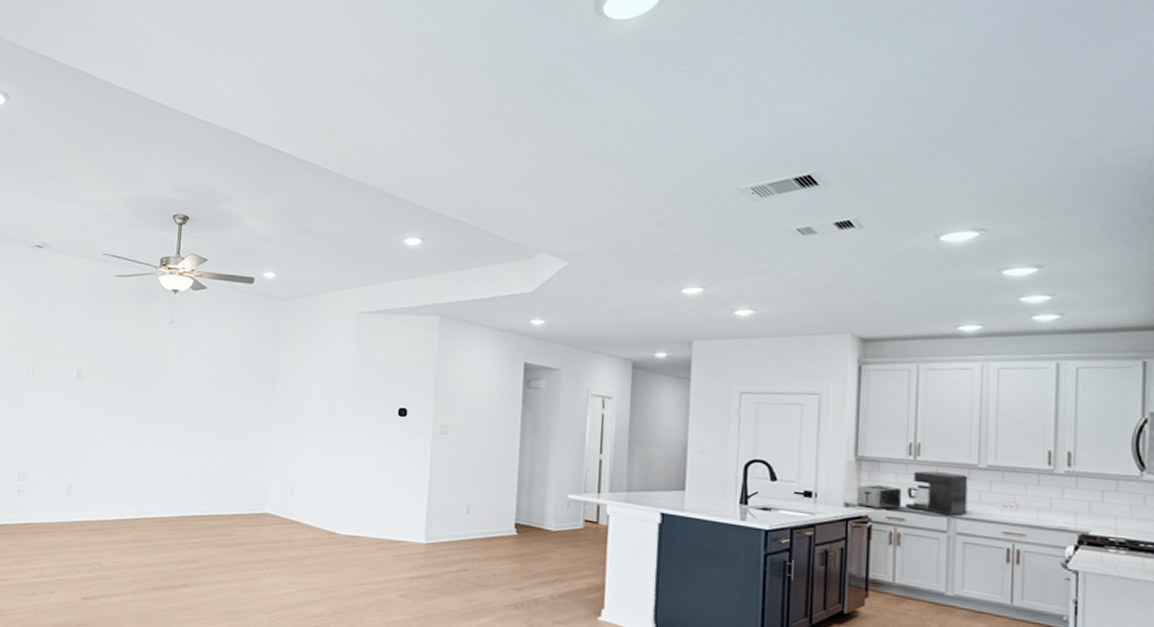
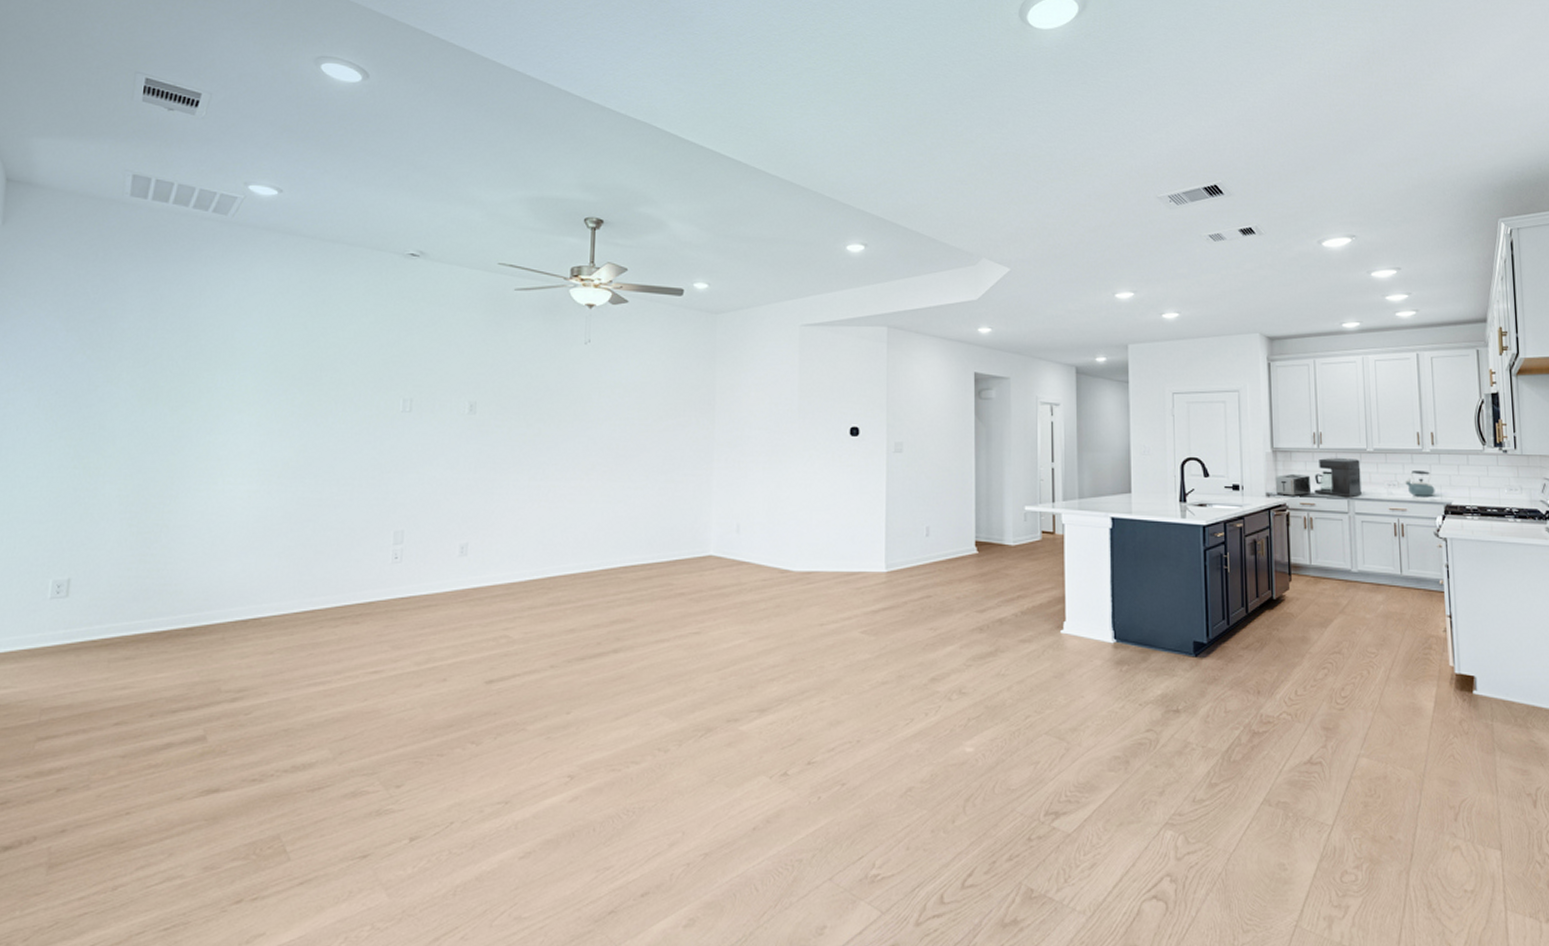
kettle: none [1025,493,1067,523] -> present [1404,471,1435,496]

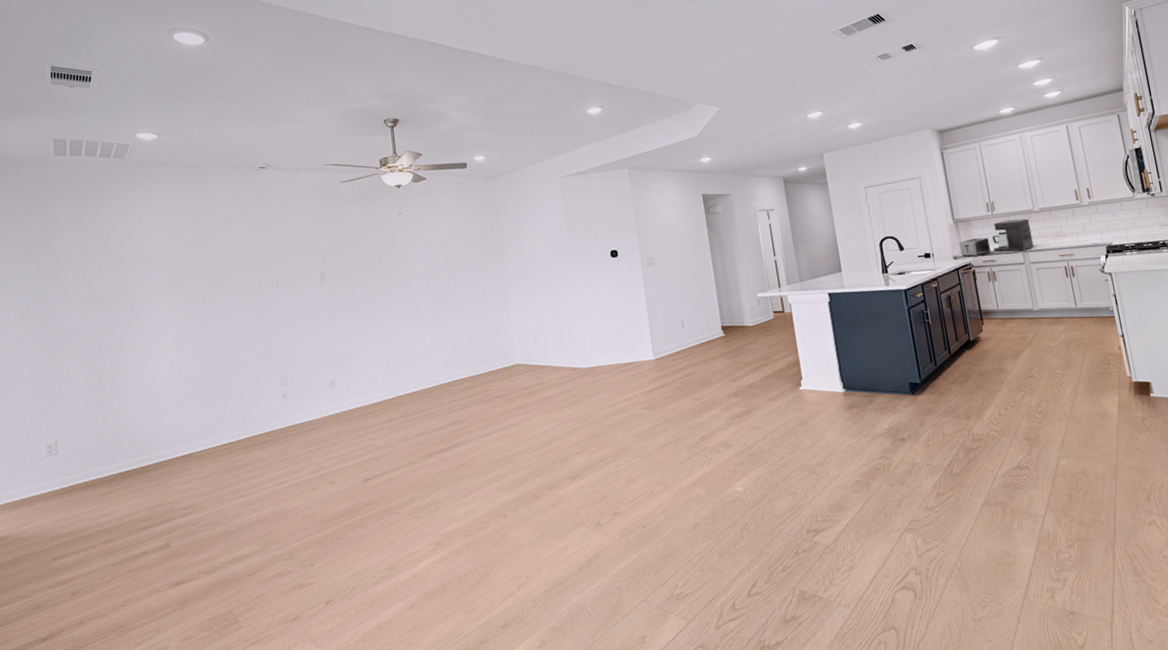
kettle: present [1404,471,1435,496] -> none [1069,220,1097,242]

